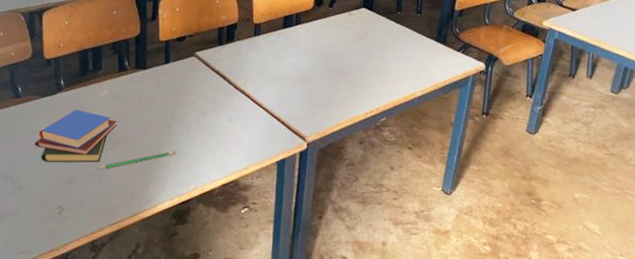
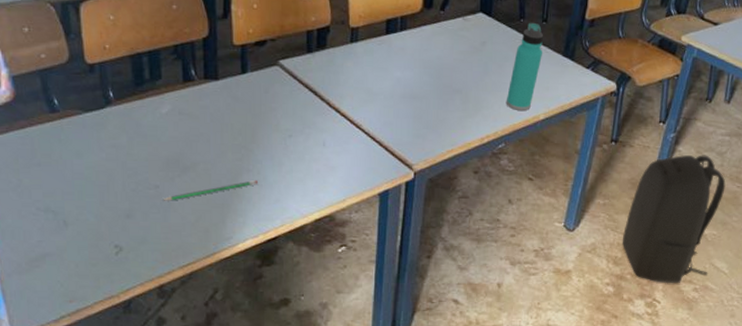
book: present [34,109,117,163] -> none [79,128,185,193]
thermos bottle: none [386,14,419,89] -> present [506,22,544,110]
backpack: none [496,125,593,244] -> present [622,155,726,284]

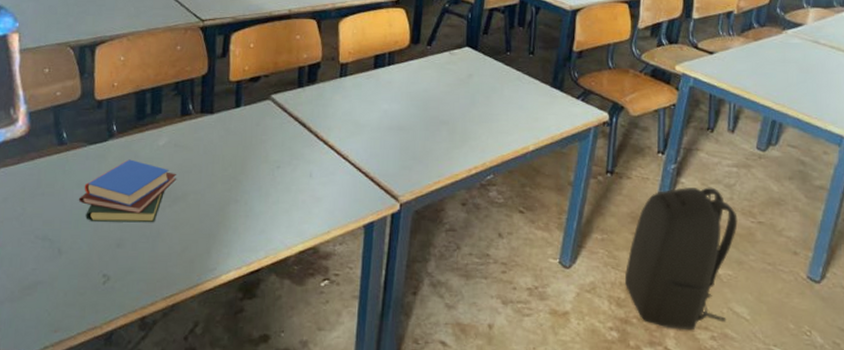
book: none [79,128,185,193] -> present [78,159,177,223]
pencil: present [162,179,259,201] -> none [152,210,245,231]
thermos bottle: present [506,22,544,110] -> none [493,55,531,141]

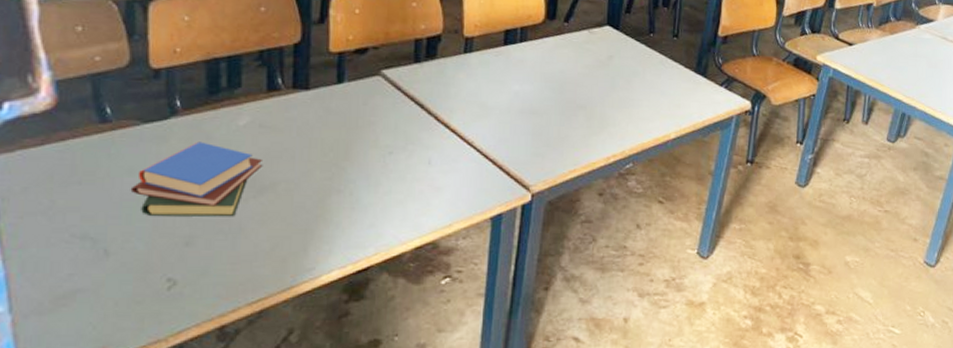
backpack: present [624,187,738,330] -> none [760,177,867,316]

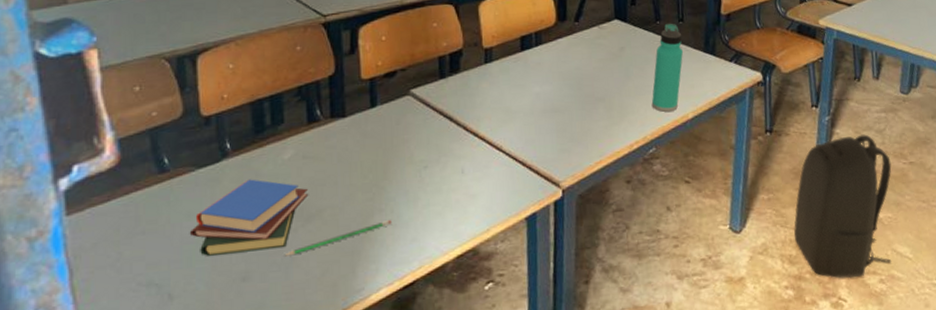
pencil: none [232,201,351,226] -> present [284,219,393,257]
thermos bottle: none [634,37,675,129] -> present [651,23,683,112]
backpack: none [760,177,867,316] -> present [793,134,892,279]

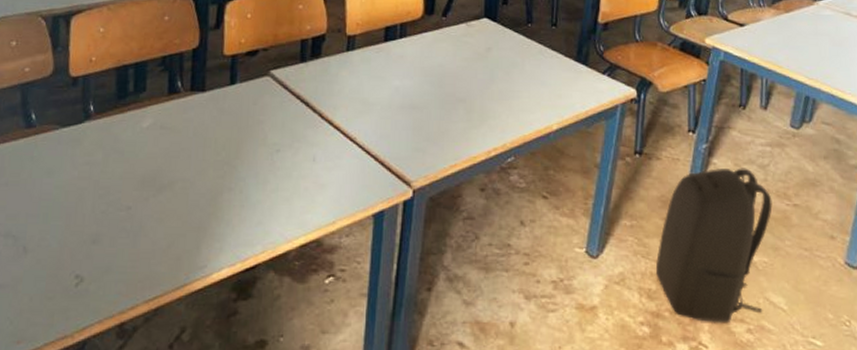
book: present [189,179,309,256] -> none [48,143,163,216]
pencil: present [284,219,393,257] -> none [133,199,240,224]
thermos bottle: present [651,23,683,112] -> none [514,27,554,120]

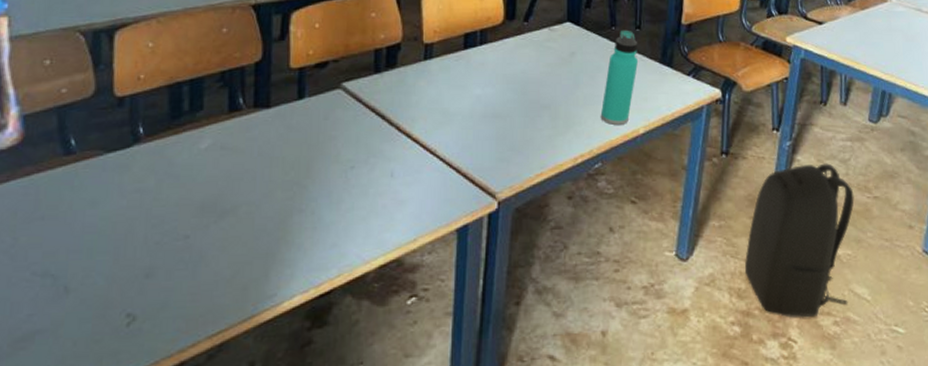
thermos bottle: none [514,27,554,120] -> present [600,29,638,125]

